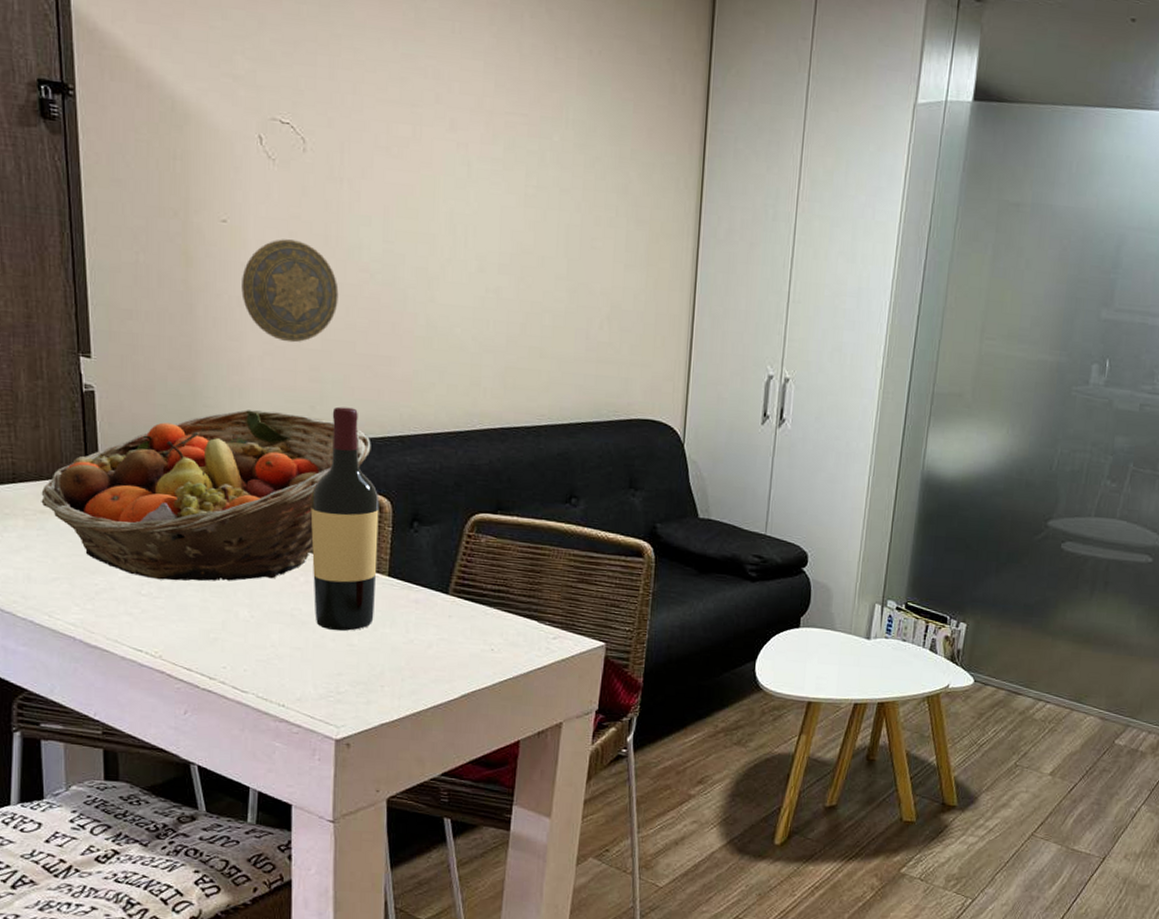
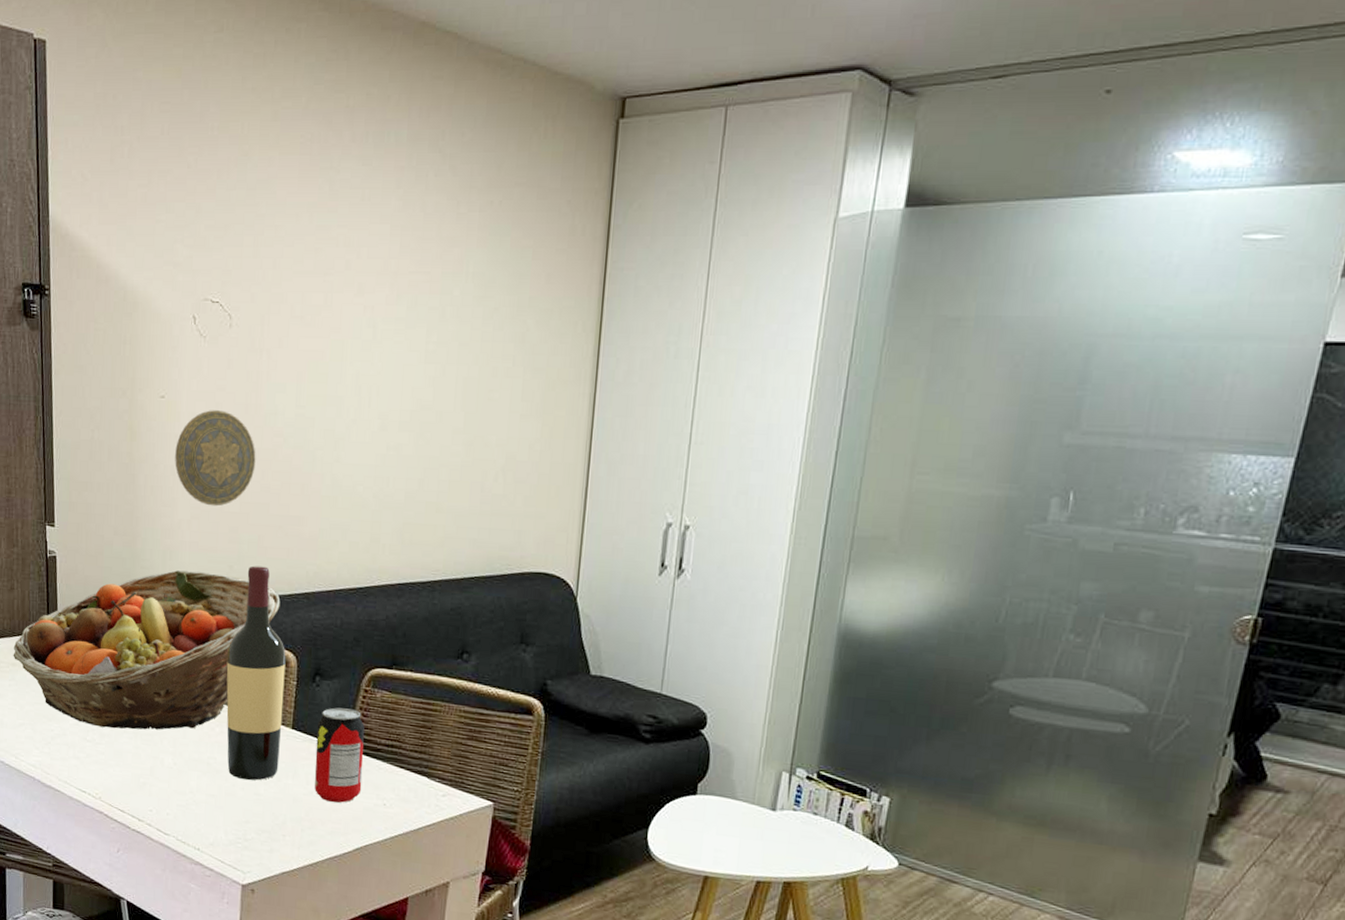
beverage can: none [415,553,469,651] -> present [314,707,365,803]

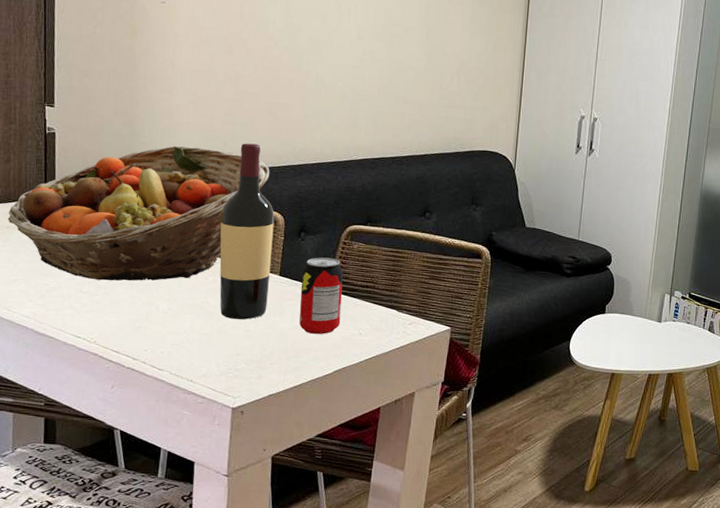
decorative plate: present [175,410,256,507] -> none [174,15,249,94]

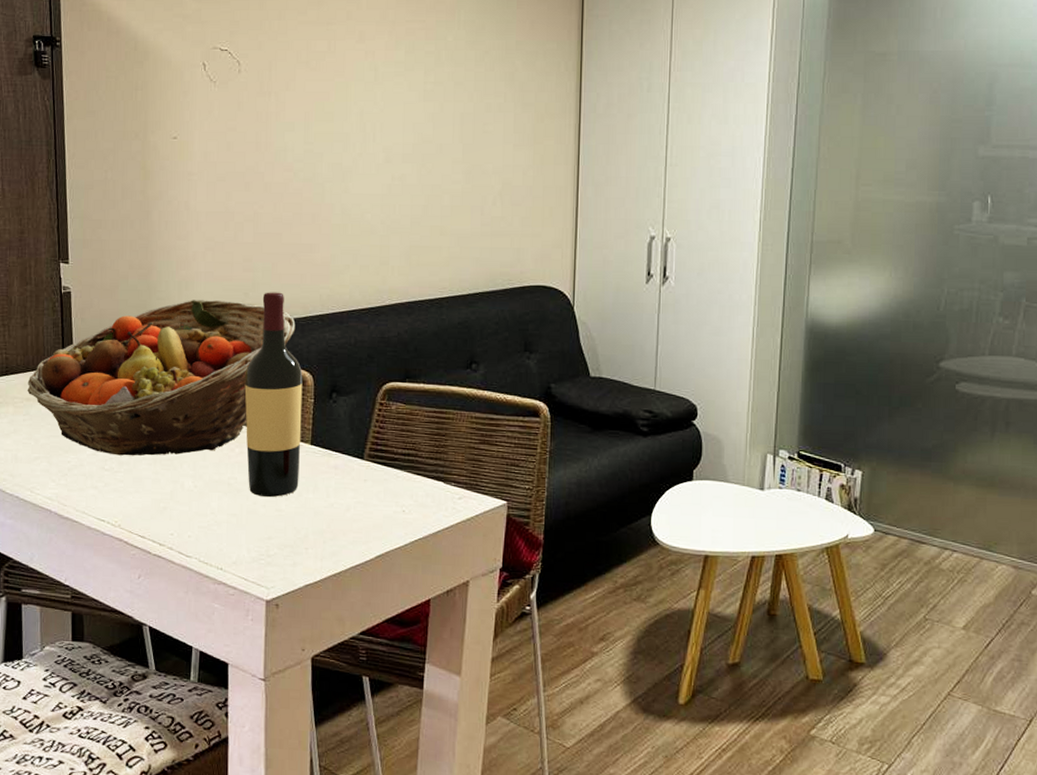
beverage can: present [299,257,343,335] -> none [334,421,382,513]

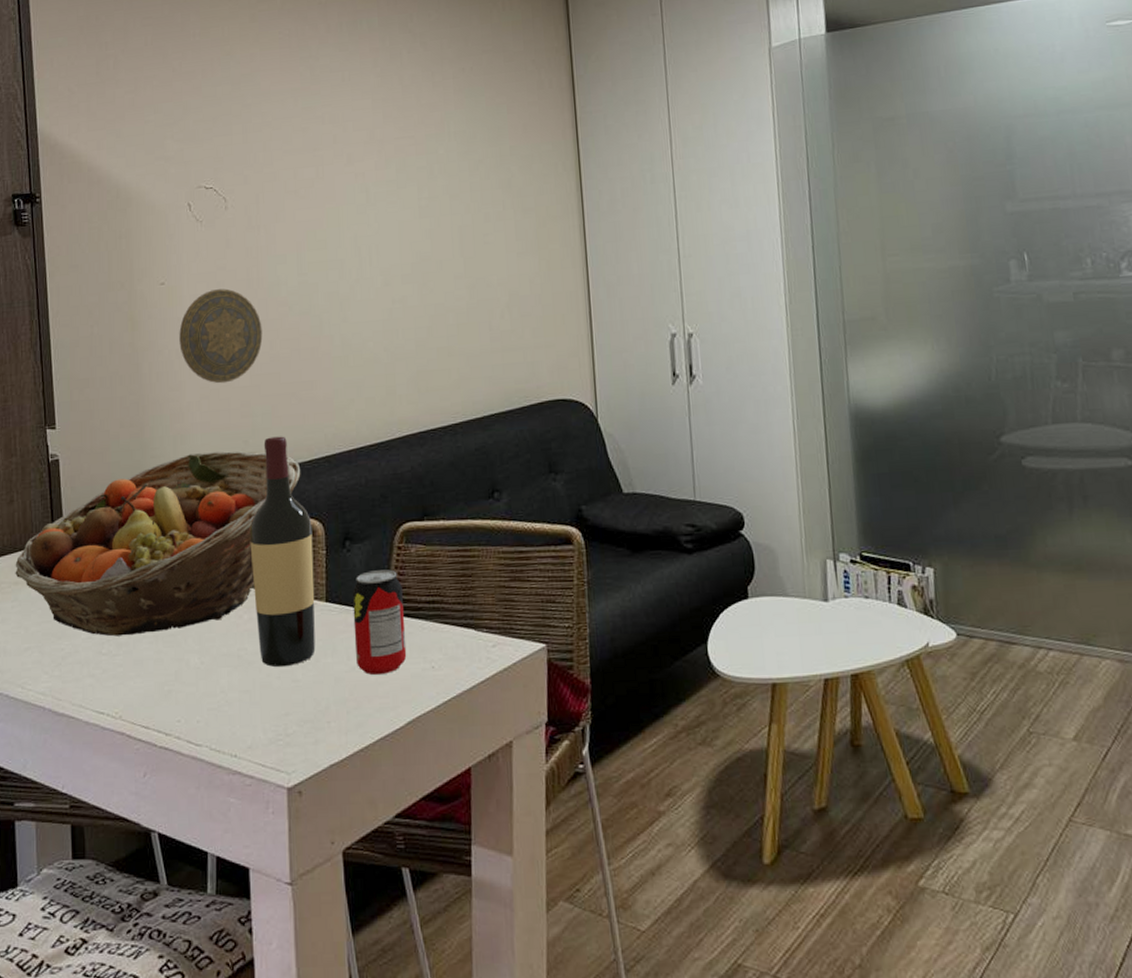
decorative plate: none [188,149,268,238] -> present [179,288,263,384]
beverage can: none [334,421,382,513] -> present [352,569,407,676]

